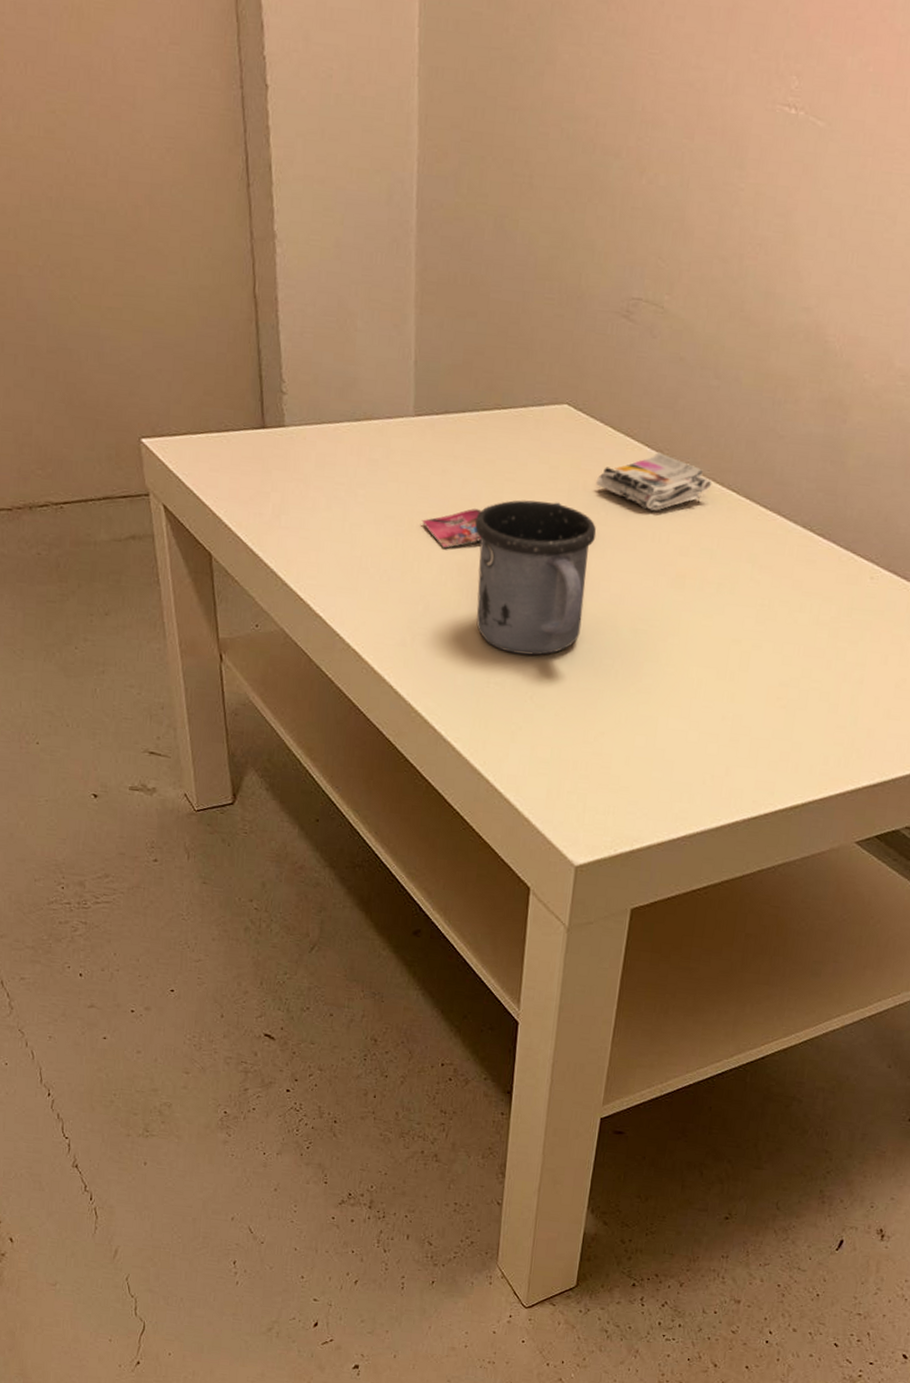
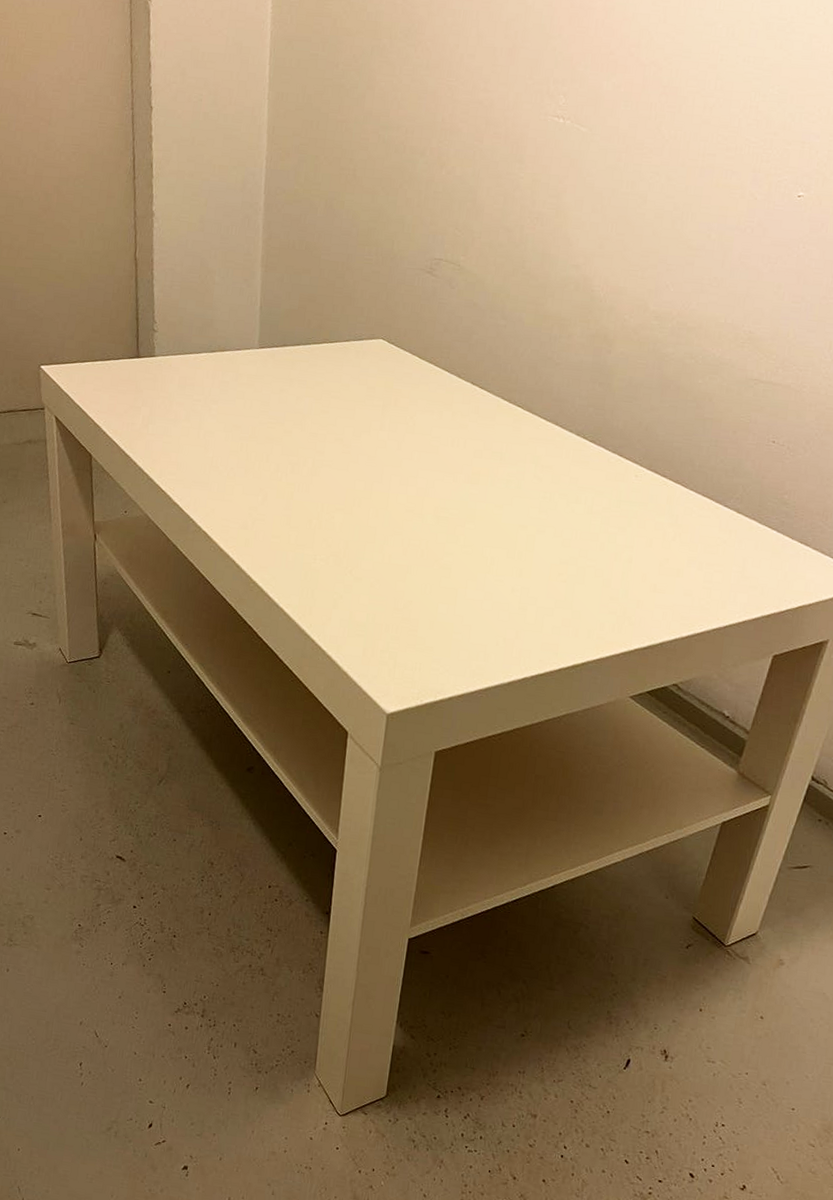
magazine: present [421,452,712,548] -> none [262,376,501,450]
mug: present [475,500,597,656] -> none [306,413,406,537]

